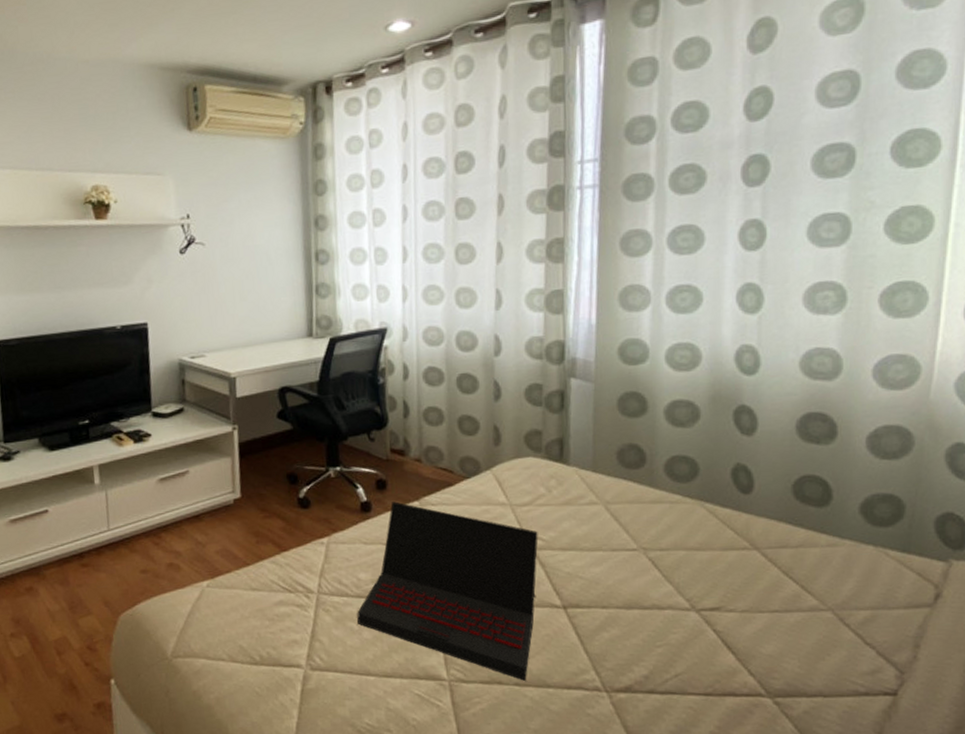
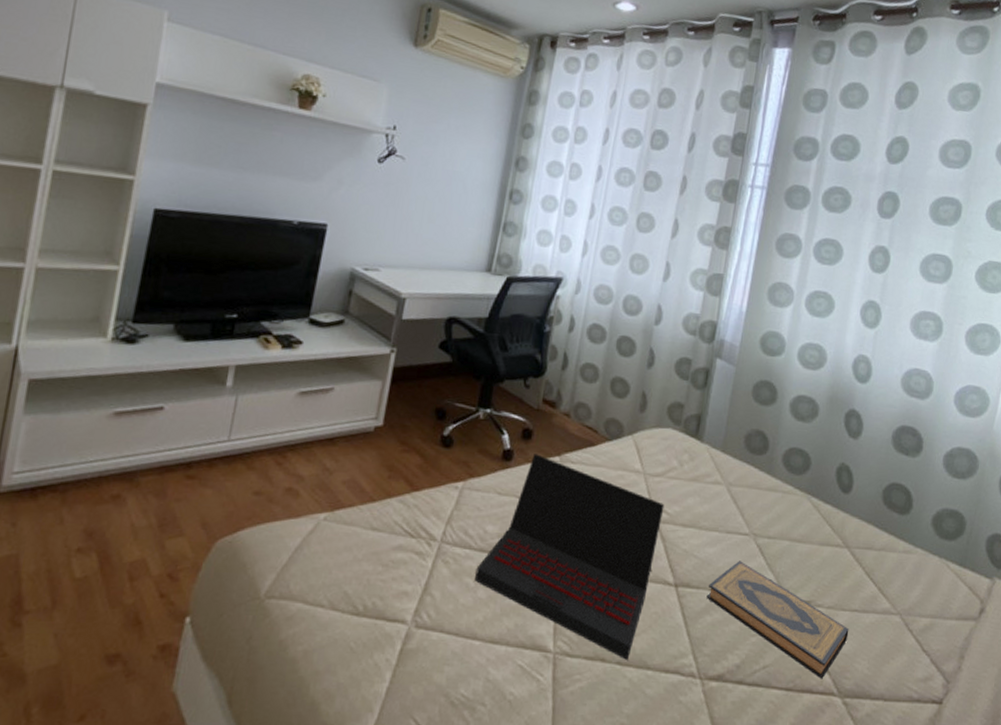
hardback book: none [600,576,771,682] -> present [706,561,849,679]

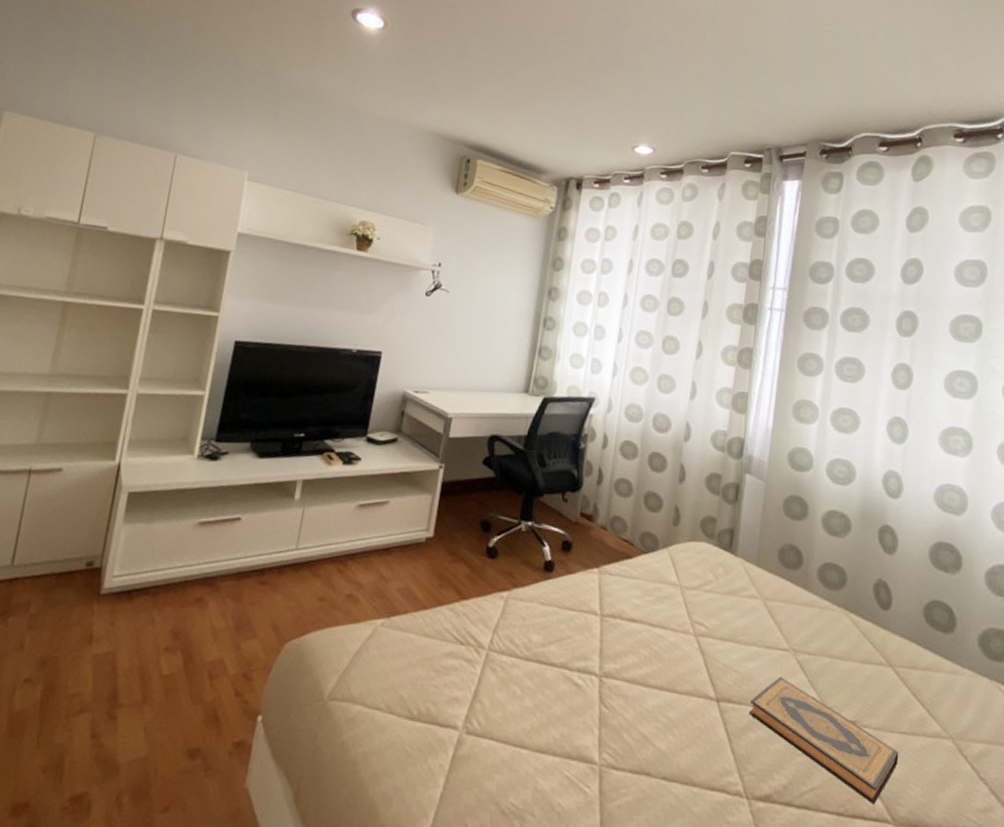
laptop: present [475,454,665,660] -> none [521,565,702,775]

